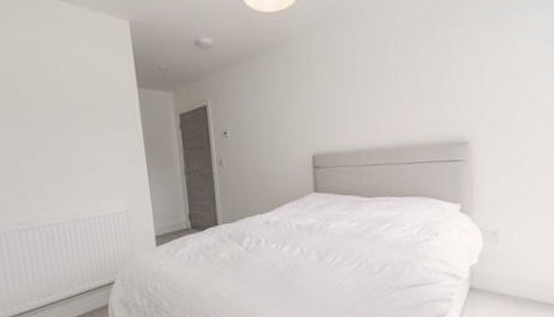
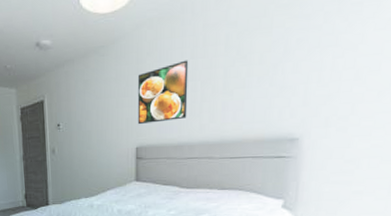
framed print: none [309,63,363,131] -> present [137,60,189,125]

